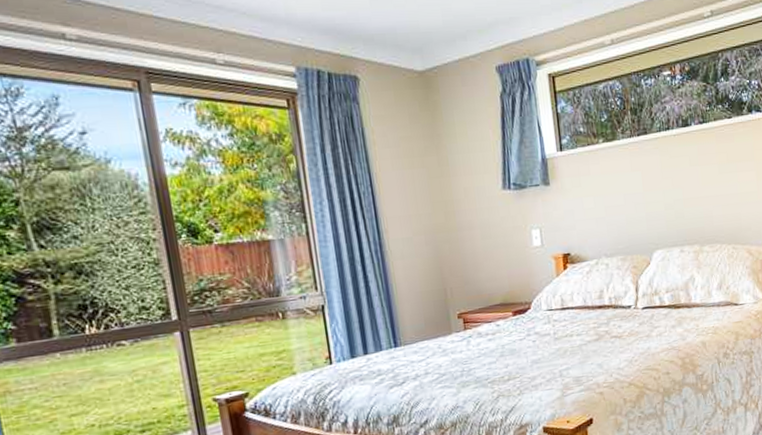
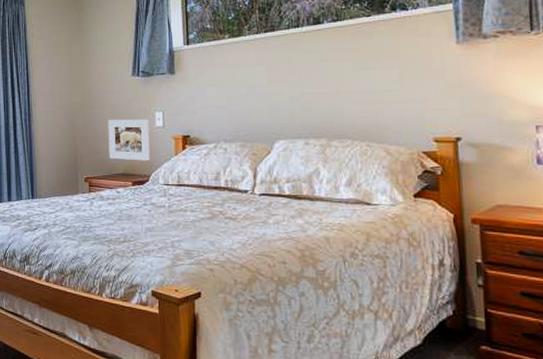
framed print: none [479,238,531,289] -> present [108,119,151,161]

